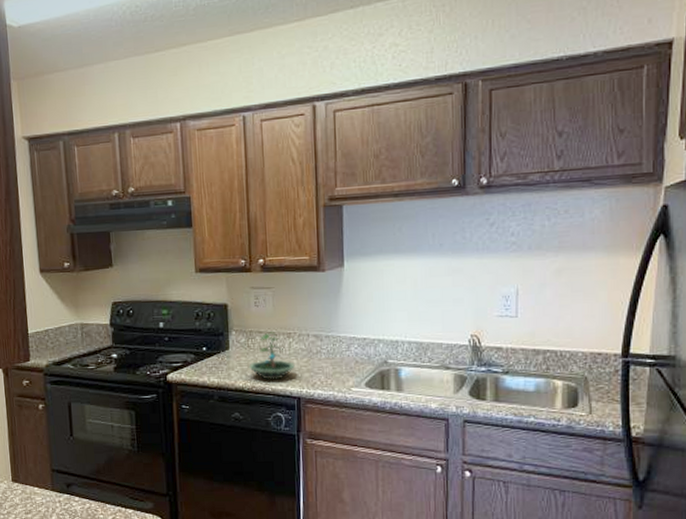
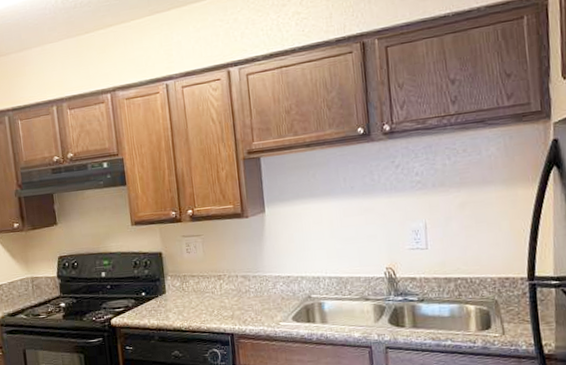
terrarium: present [249,332,295,380] -> none [184,275,227,319]

